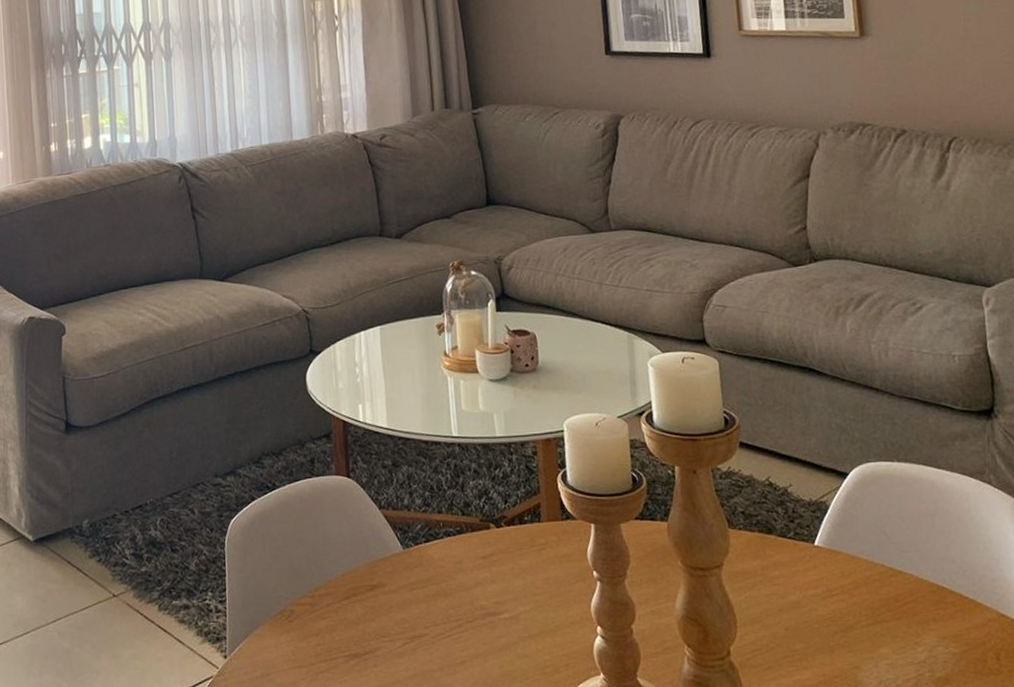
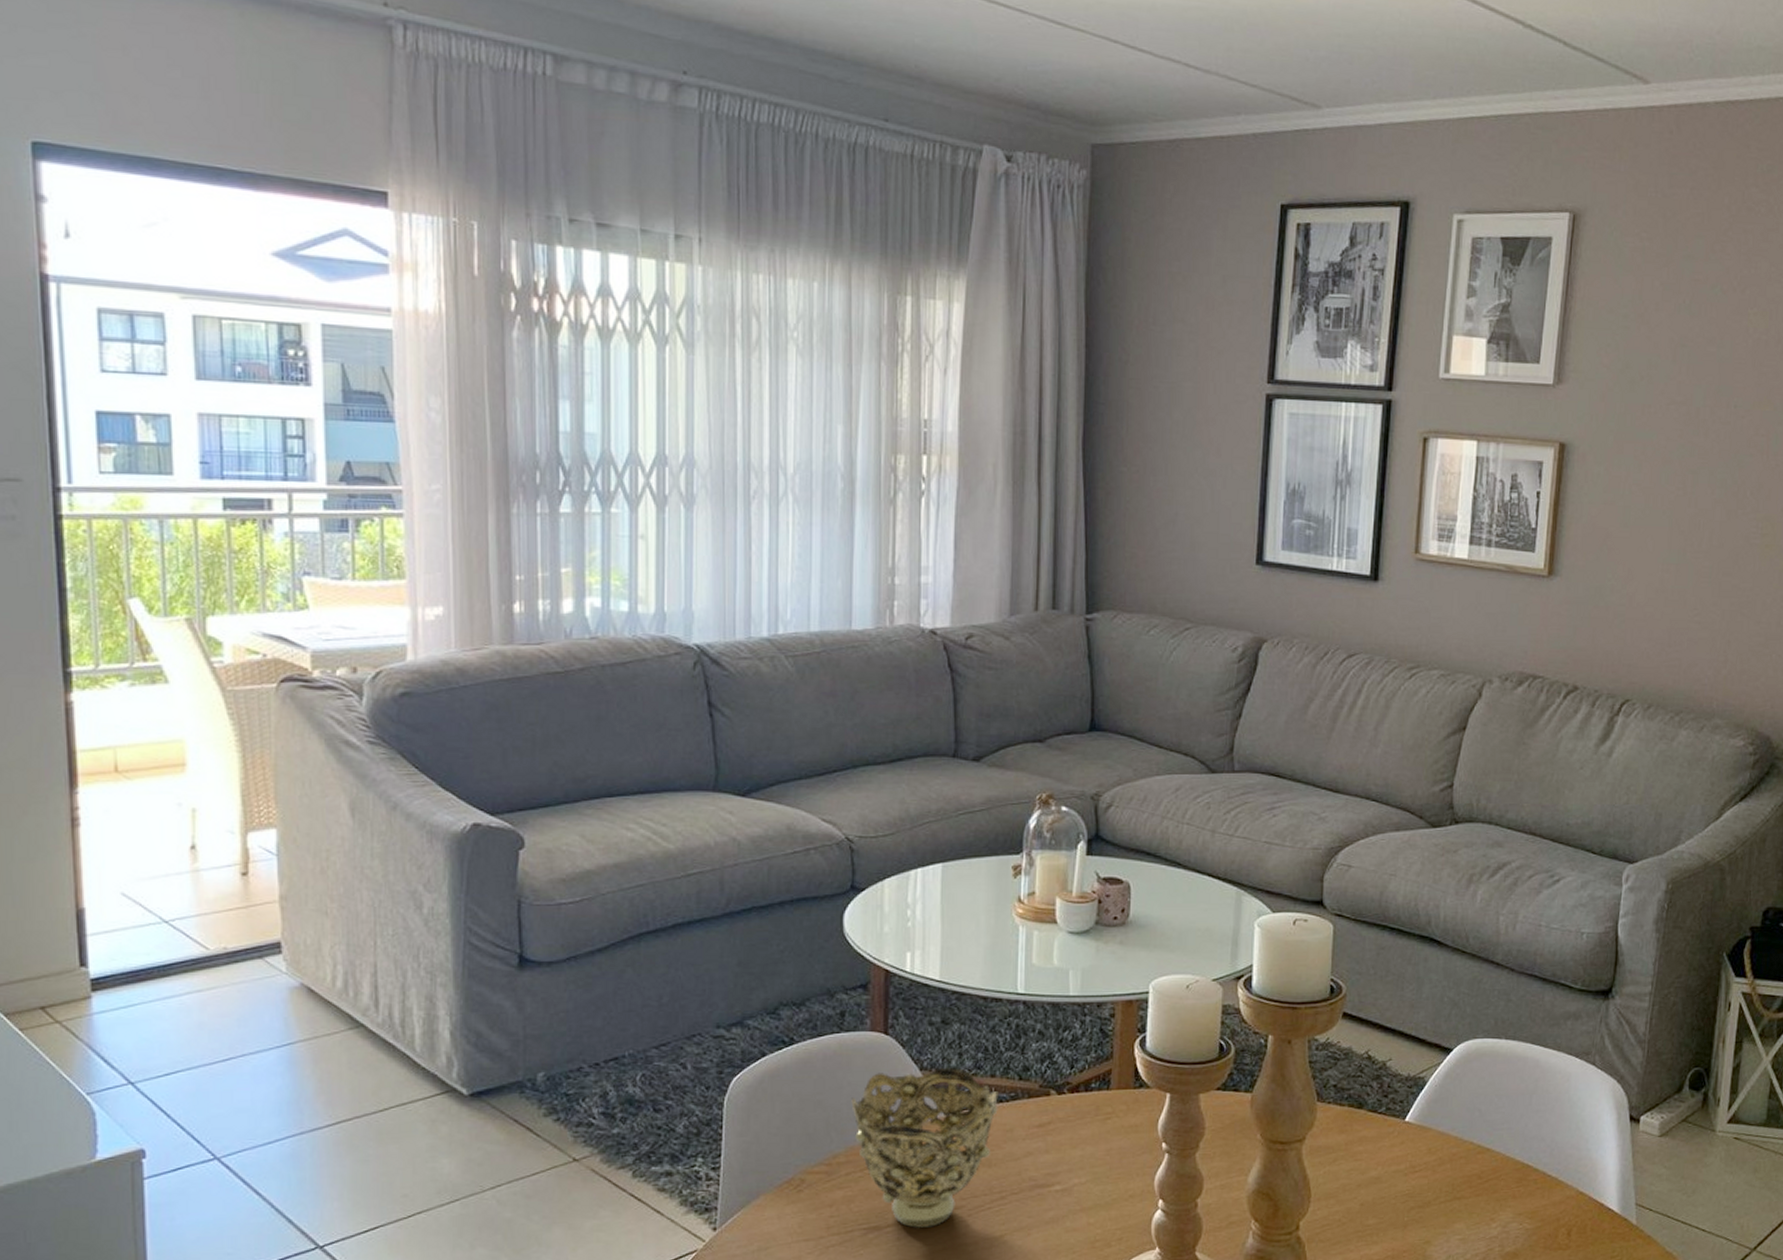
decorative bowl: none [325,506,447,656] -> present [851,1068,998,1229]

